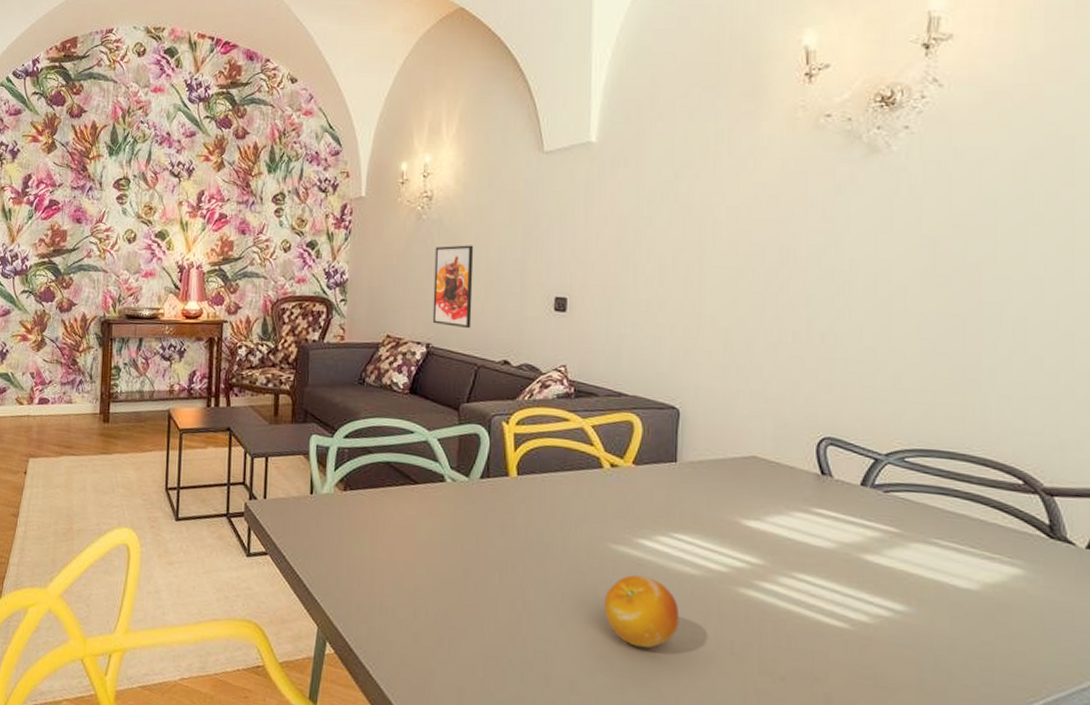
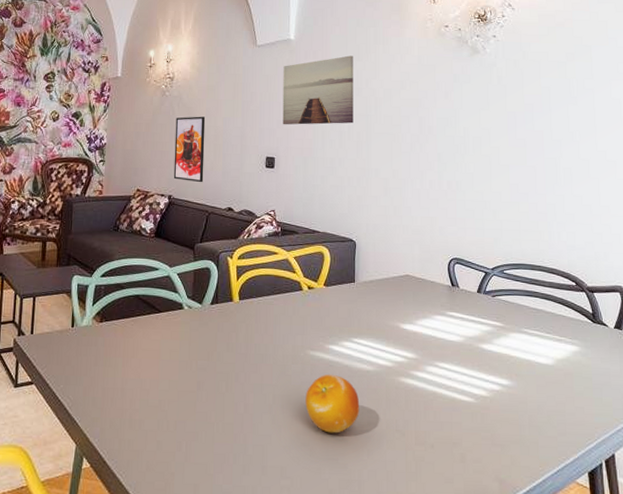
wall art: none [578,161,682,256] -> present [282,55,353,125]

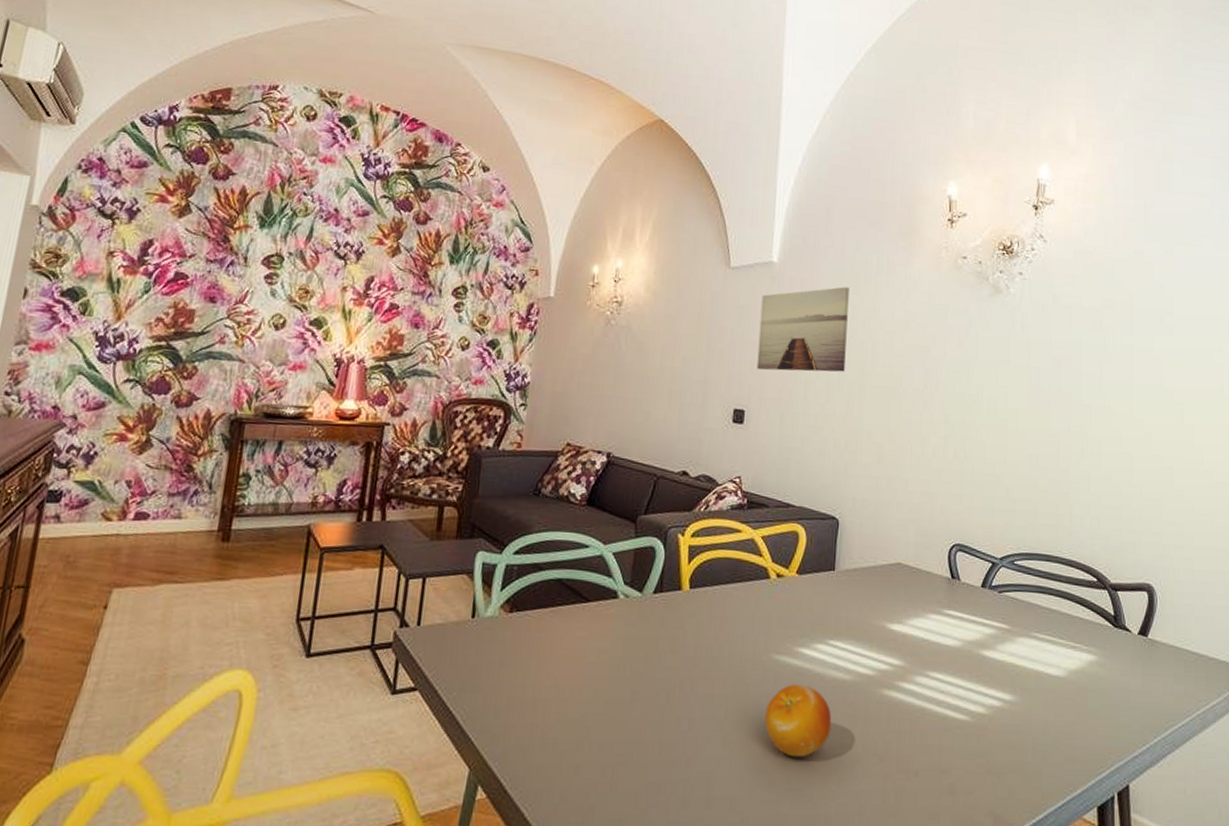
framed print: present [173,116,206,183] -> none [614,353,660,439]

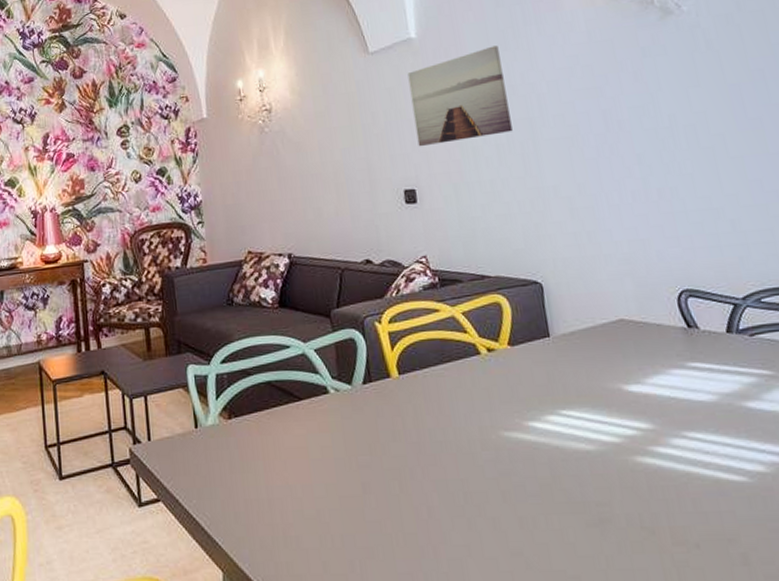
fruit: present [765,683,832,758] -> none [506,459,586,537]

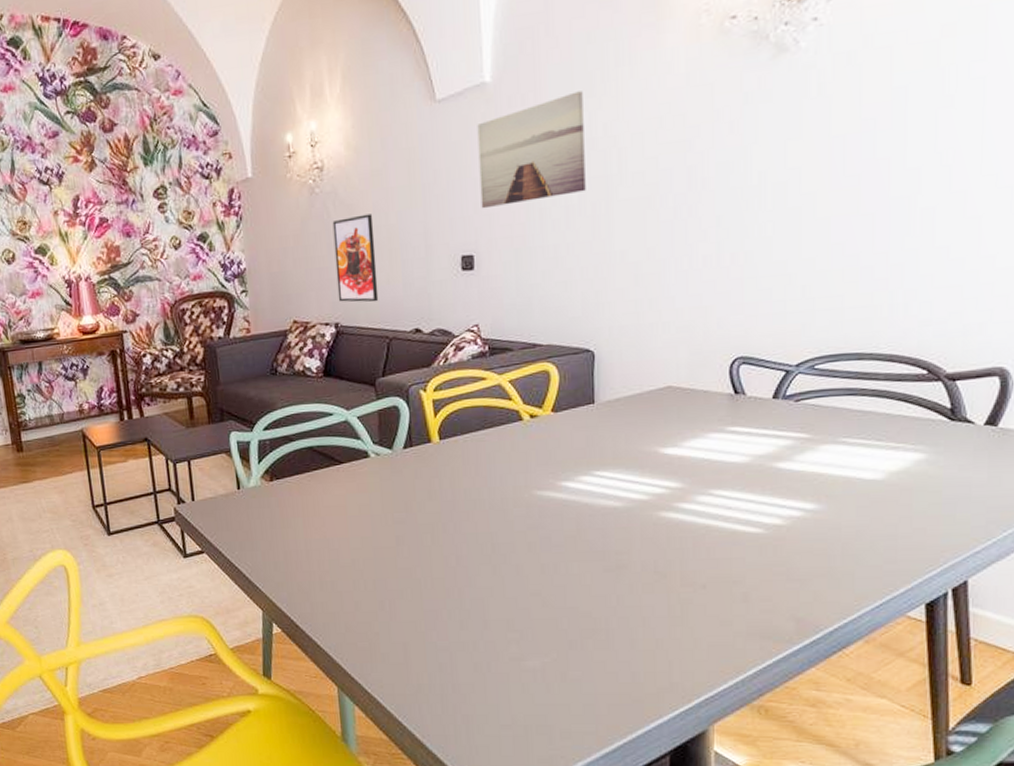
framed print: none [281,151,329,234] -> present [332,214,379,302]

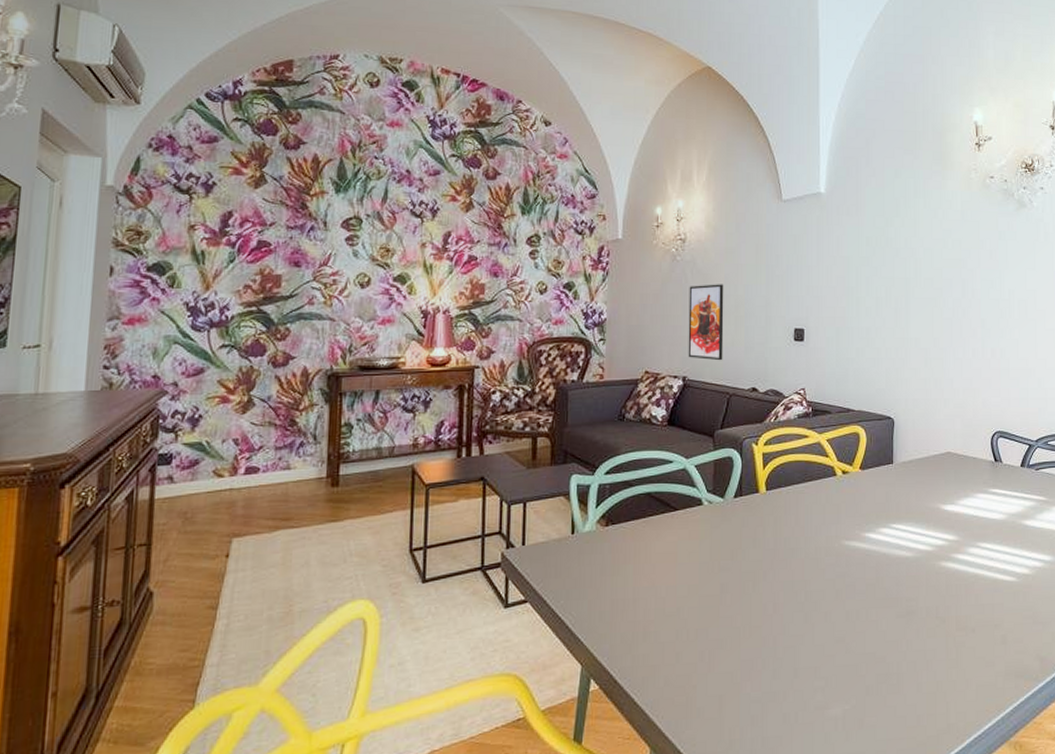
wall art: present [477,91,586,209] -> none [812,211,891,292]

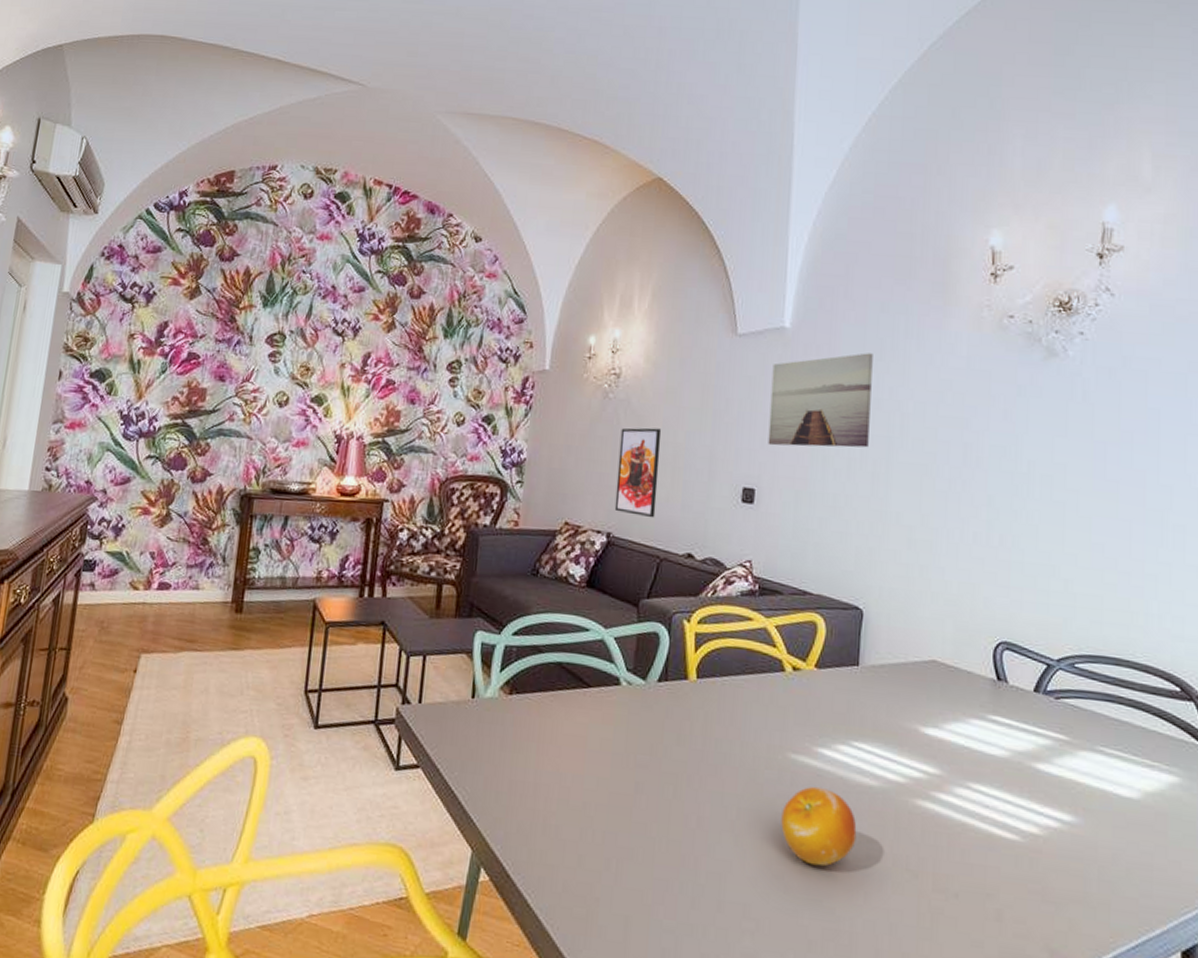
wall art: none [812,211,891,292] -> present [768,353,873,448]
fruit: none [840,564,898,627] -> present [781,786,857,867]

